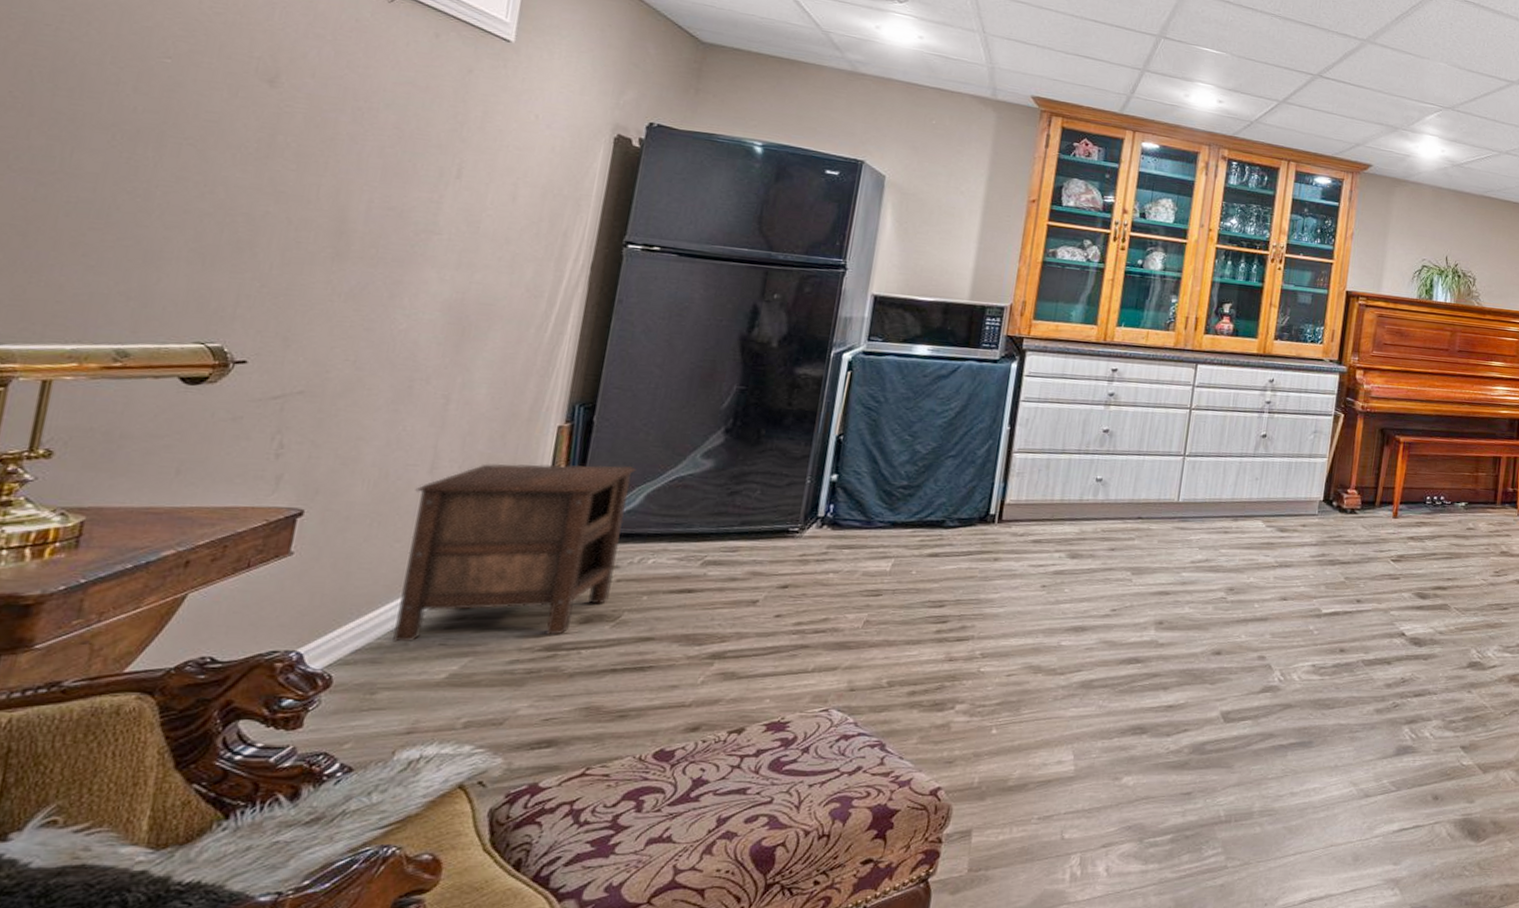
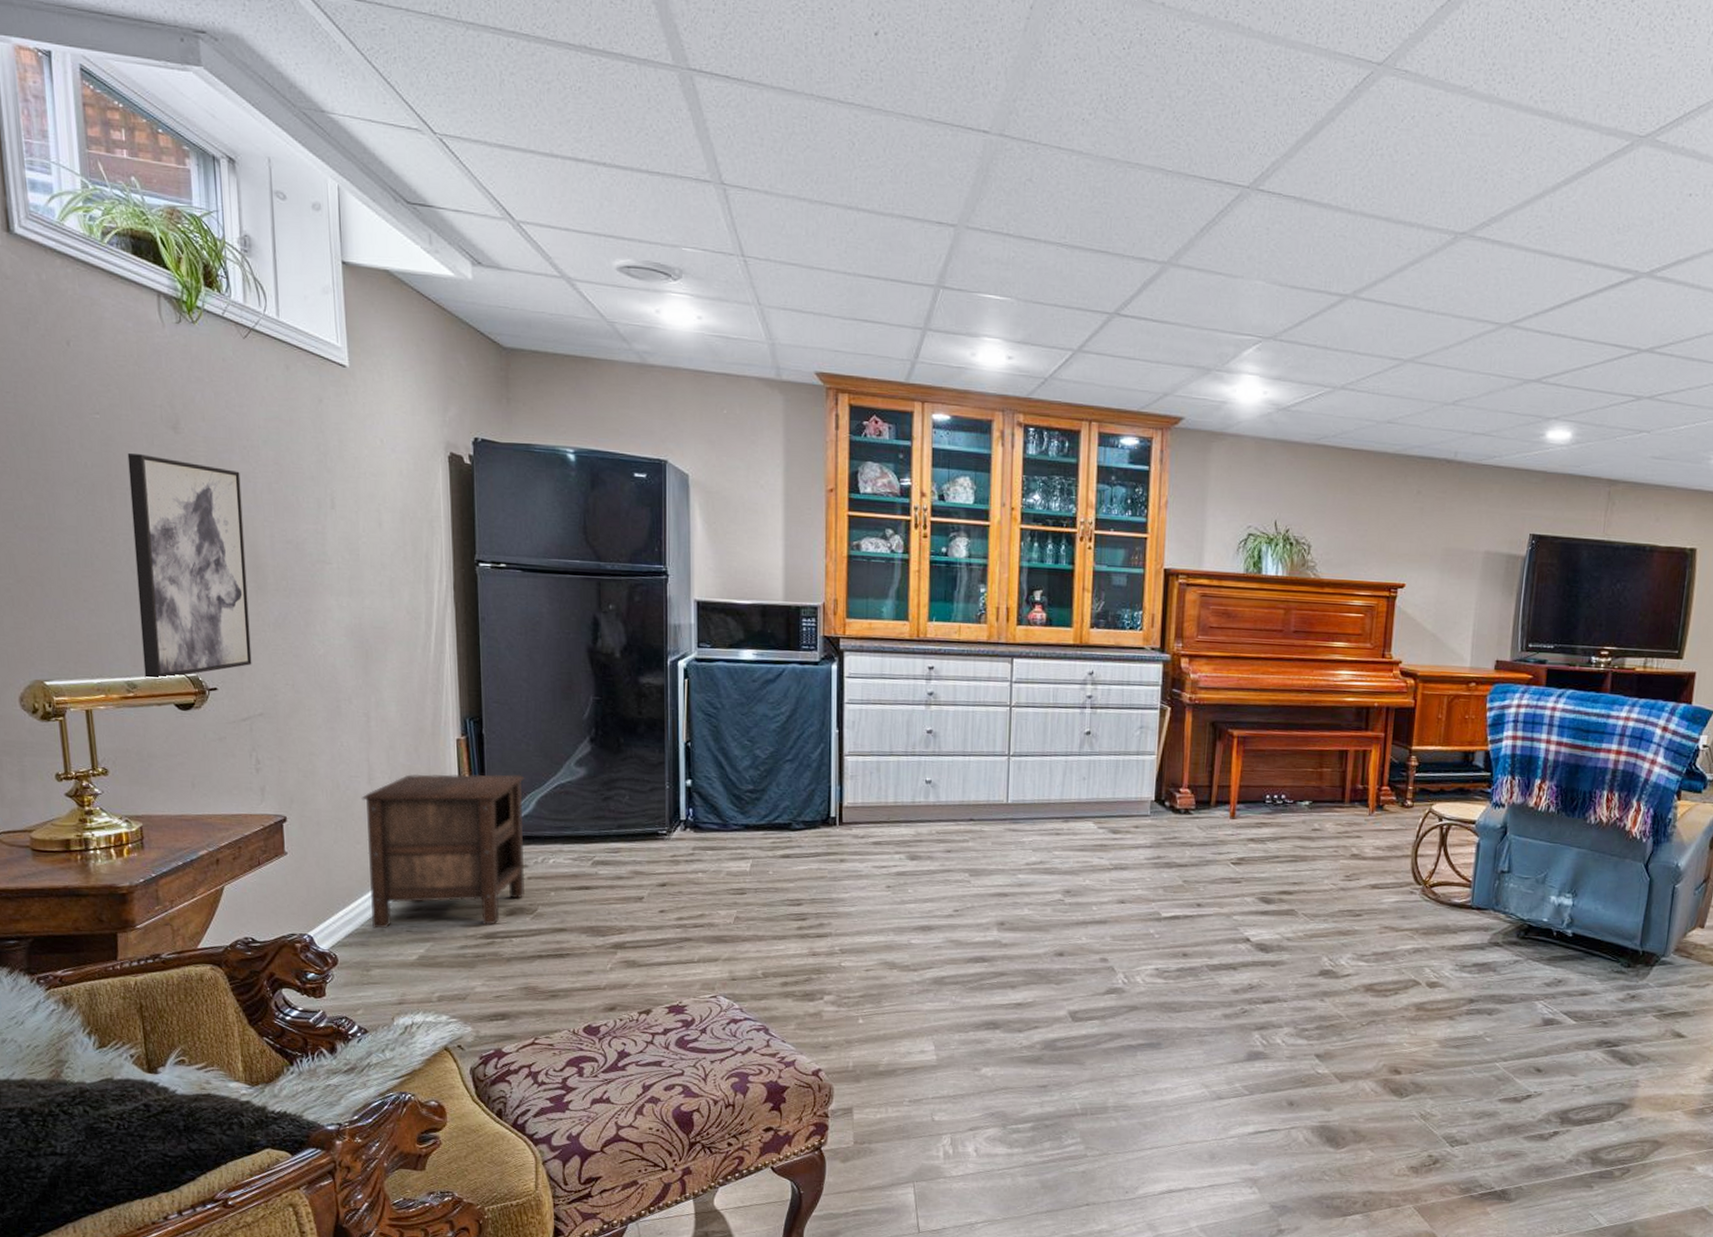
wall art: none [144,102,346,349] -> present [127,453,252,680]

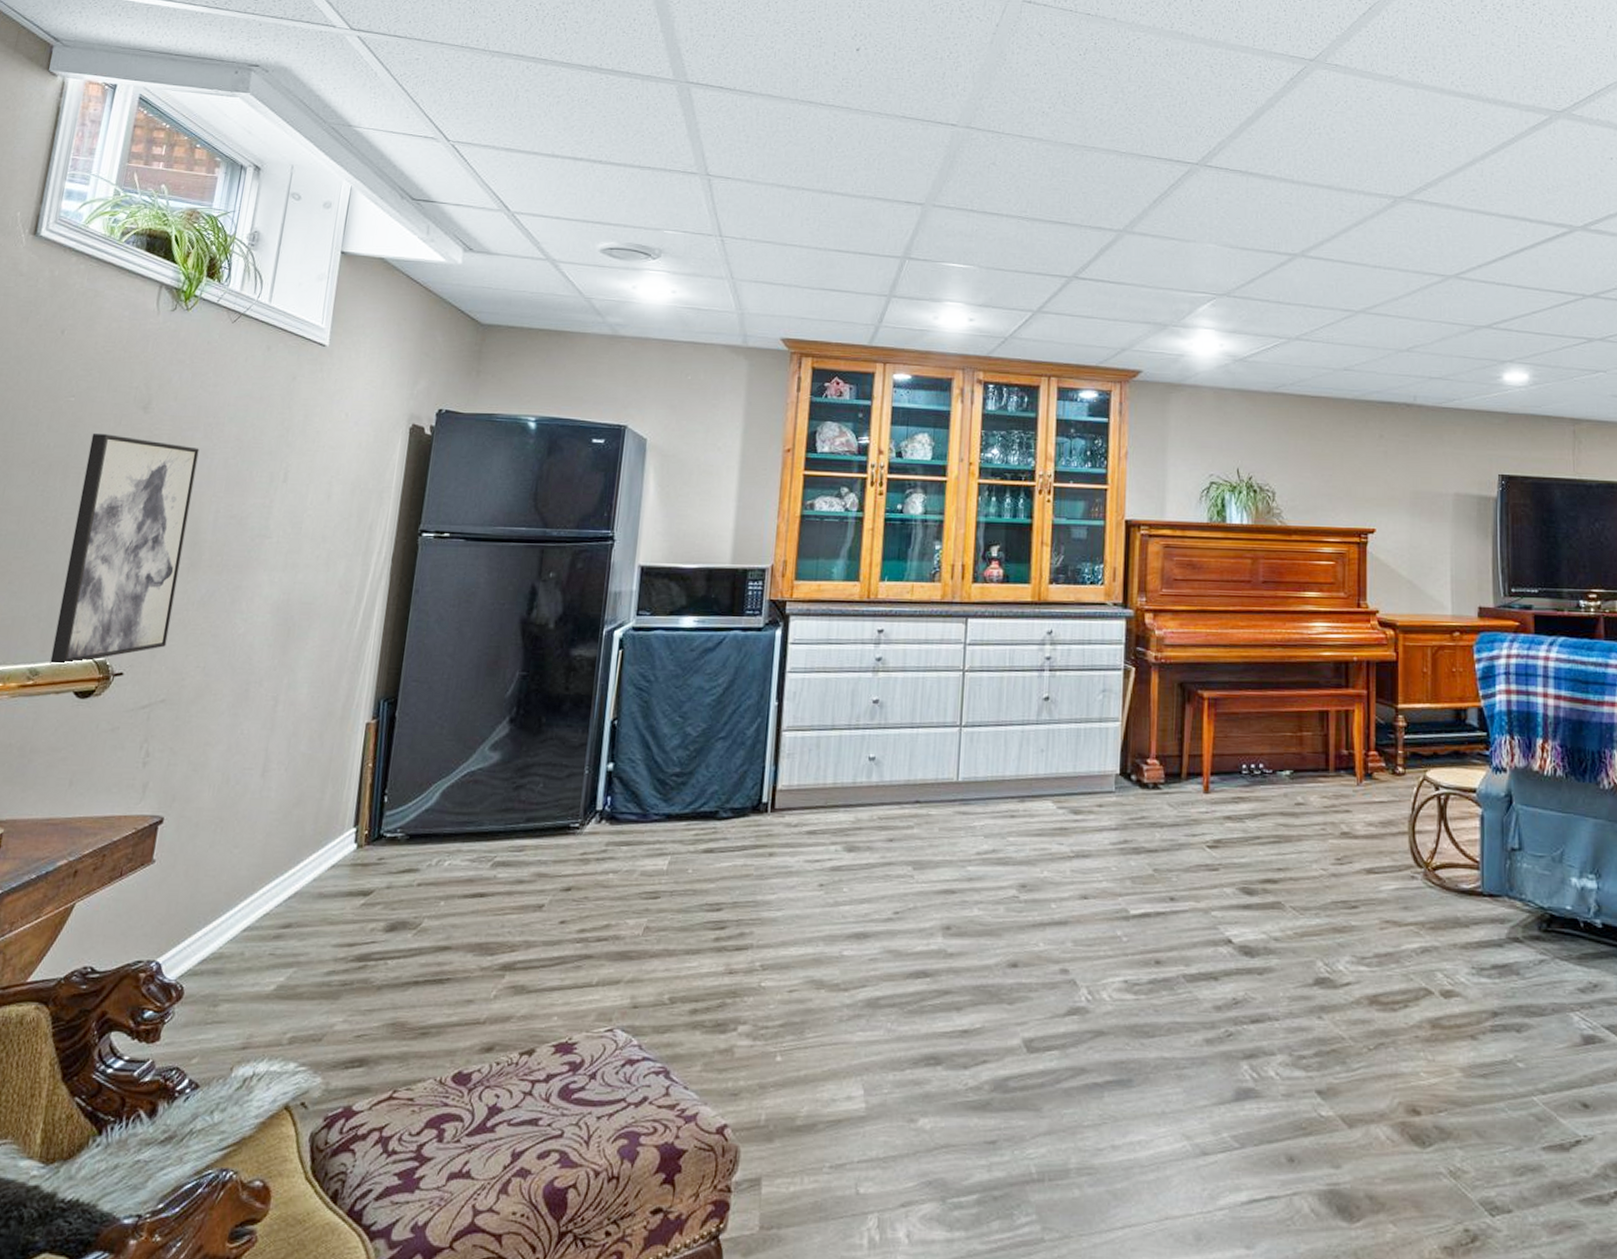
nightstand: present [361,774,526,929] -> none [231,761,433,952]

